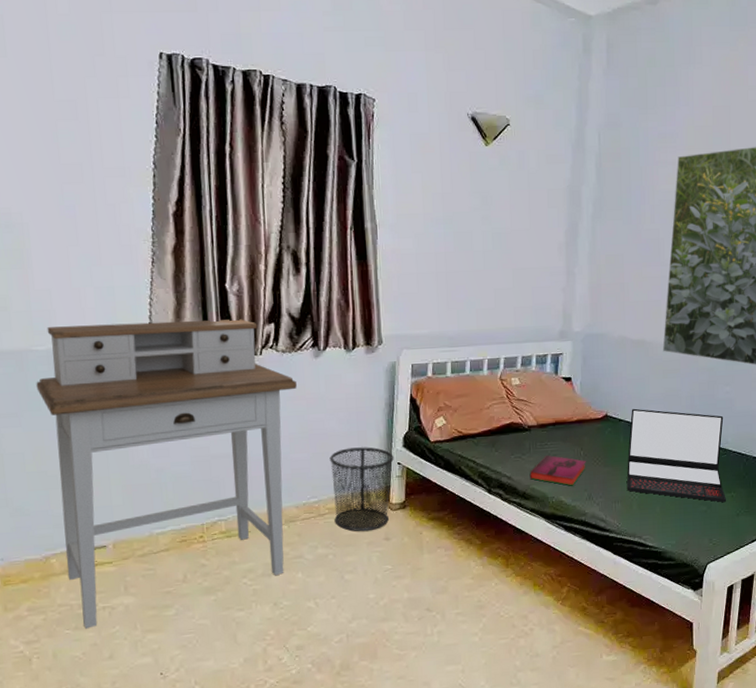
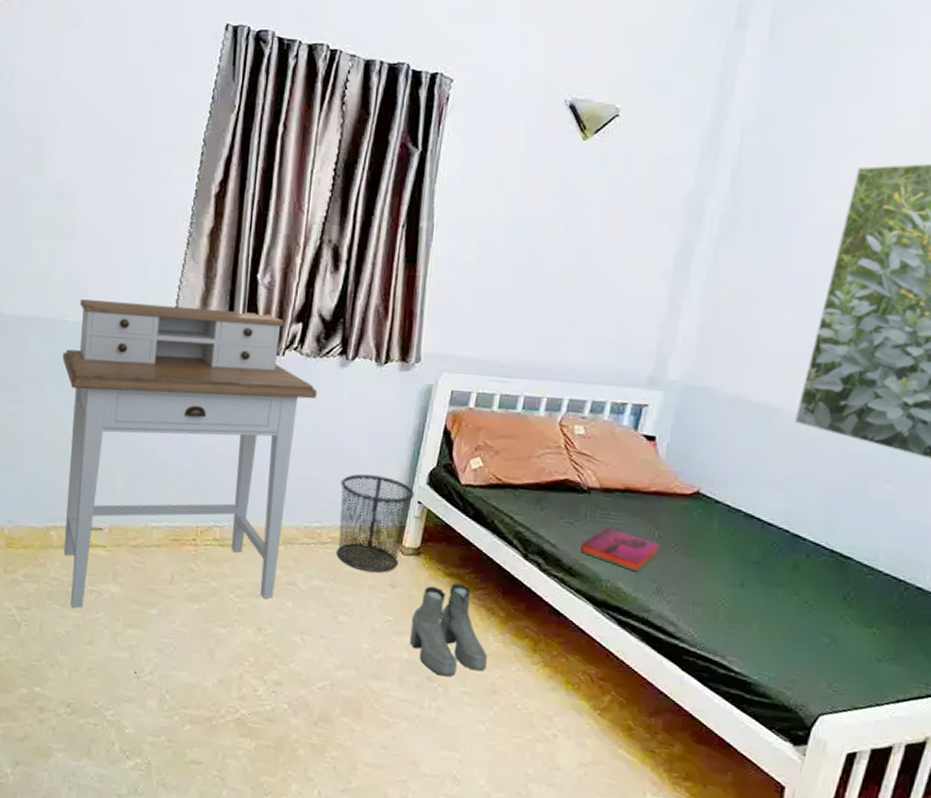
boots: none [407,524,472,605] -> present [410,583,487,677]
laptop: present [627,408,726,502] -> none [714,490,877,639]

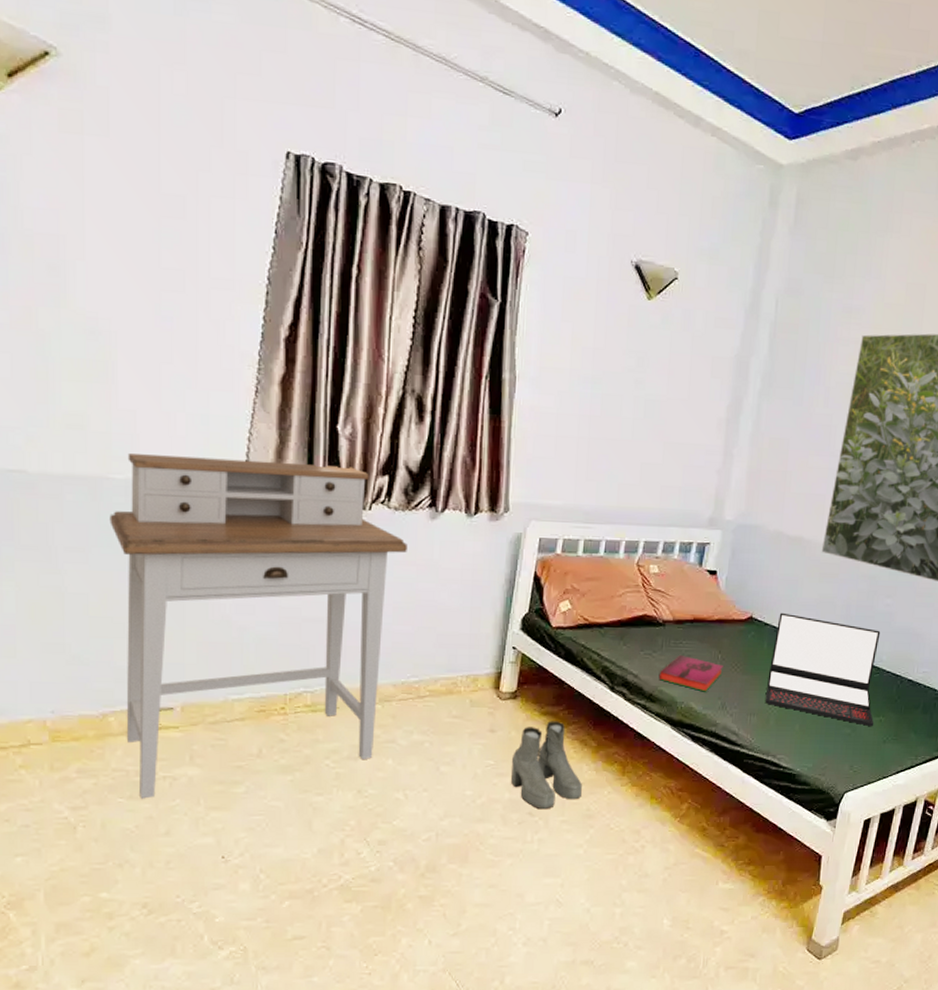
waste bin: present [336,474,414,573] -> none [435,625,509,720]
laptop: none [714,490,877,639] -> present [766,612,881,726]

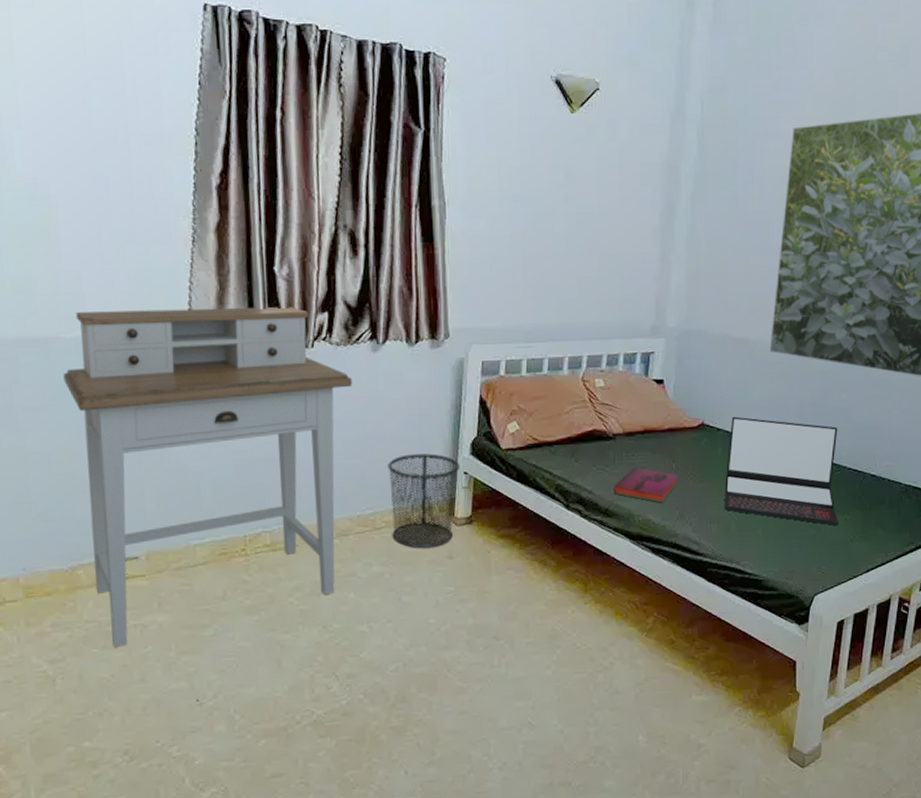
waste bin: none [435,625,509,720] -> present [387,453,460,549]
boots: present [511,721,582,810] -> none [473,543,545,633]

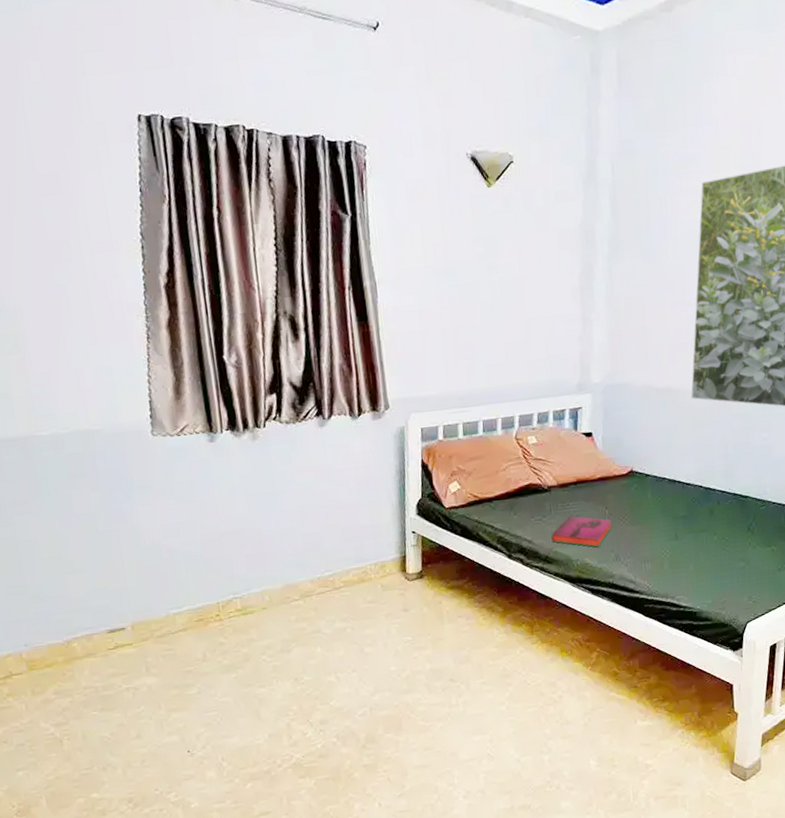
desk: present [63,307,352,648] -> none [43,391,303,710]
waste bin: present [387,453,460,549] -> none [341,516,408,604]
laptop: present [725,416,838,525] -> none [656,461,766,557]

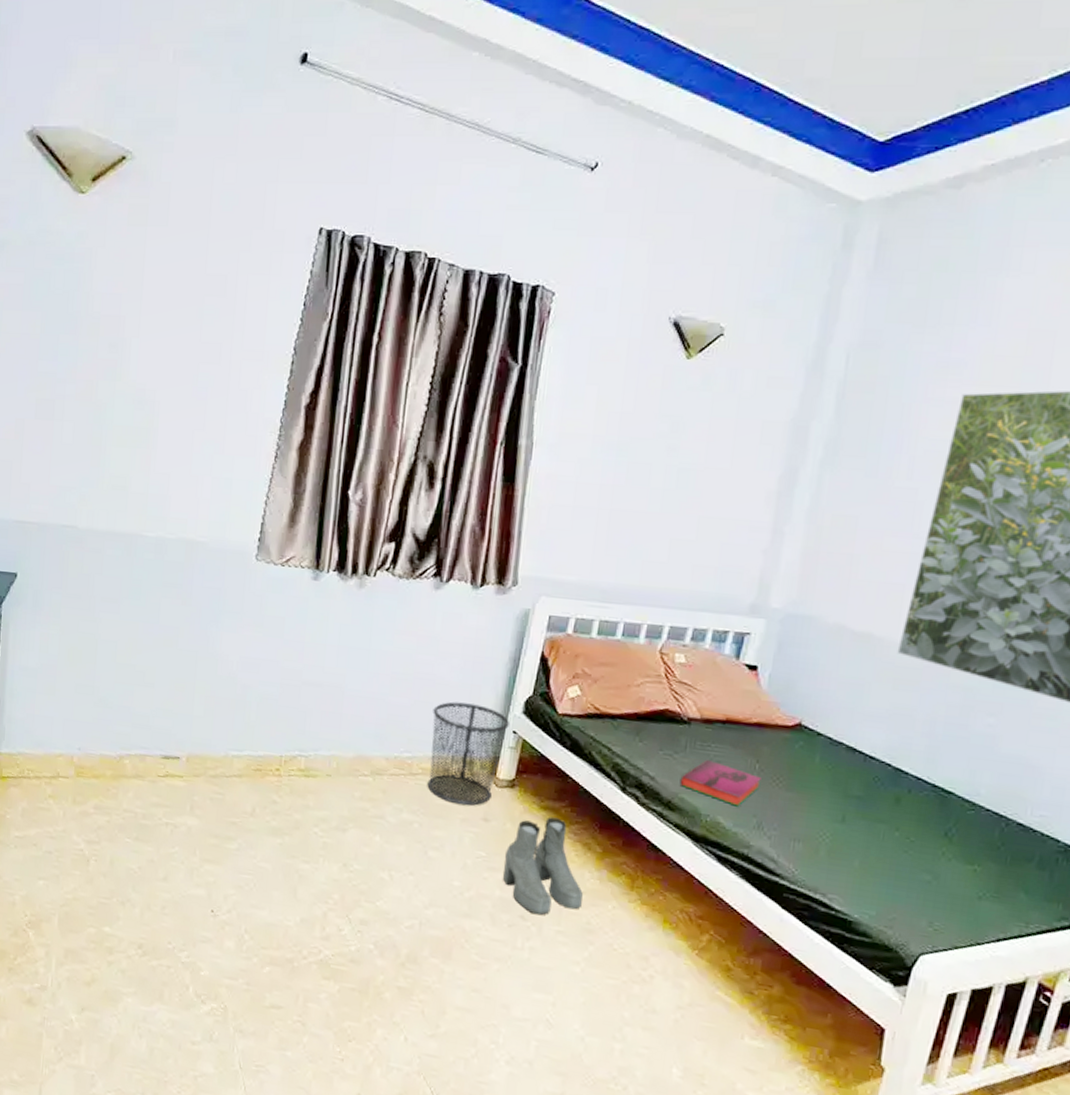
waste bin: none [341,516,408,604] -> present [427,701,509,806]
boots: none [427,593,496,675] -> present [503,817,583,916]

